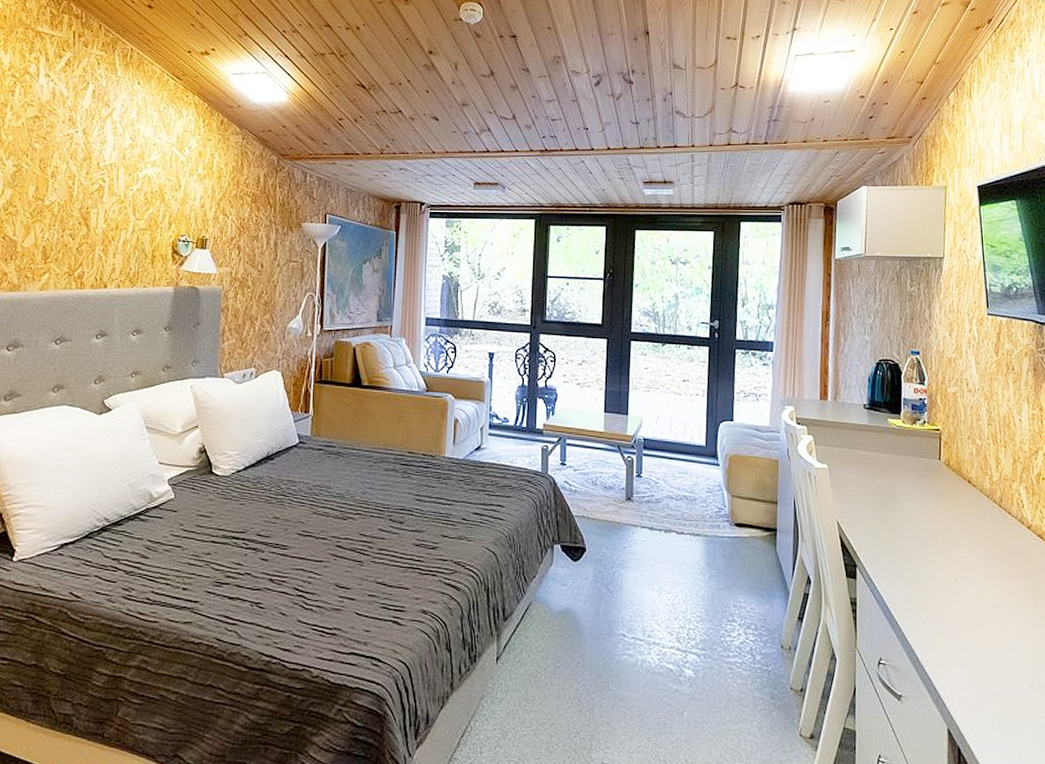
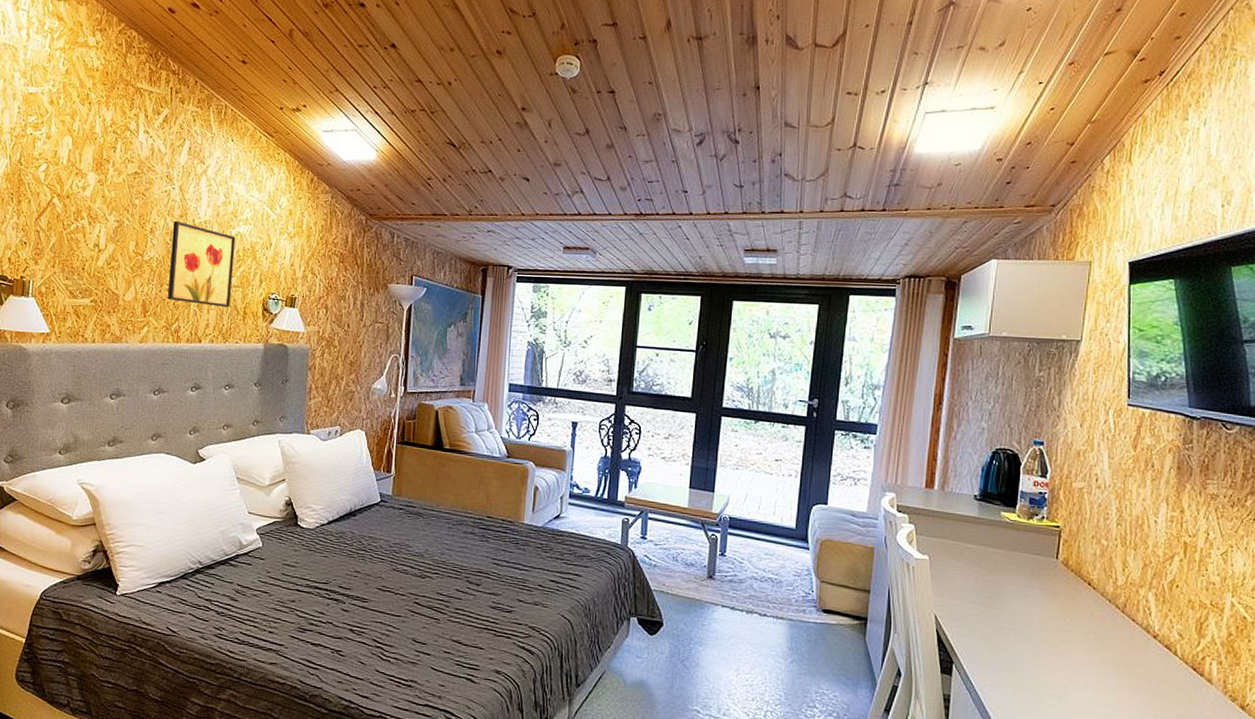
wall art: none [70,164,143,251] -> present [168,220,236,308]

